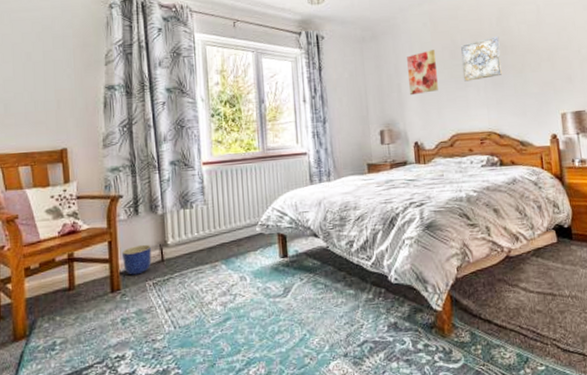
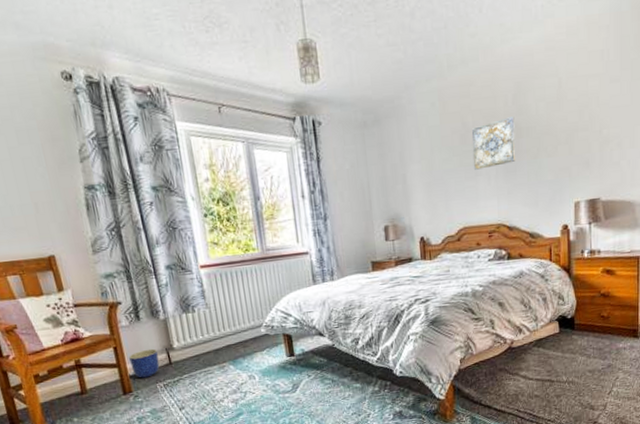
wall art: present [407,50,438,96] -> none [413,134,446,187]

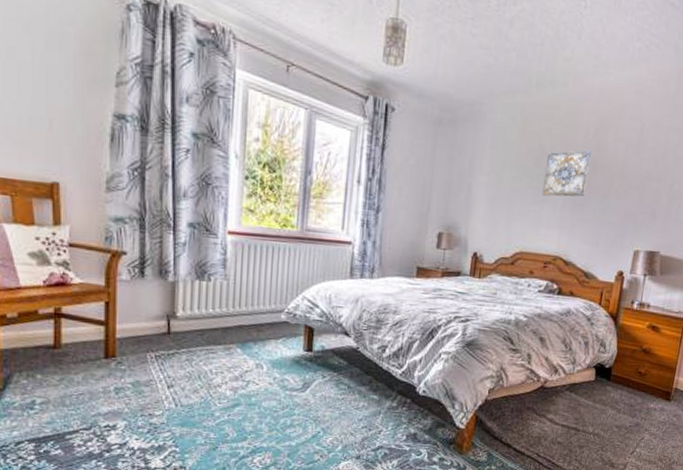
planter: present [128,348,160,378] -> none [120,311,158,344]

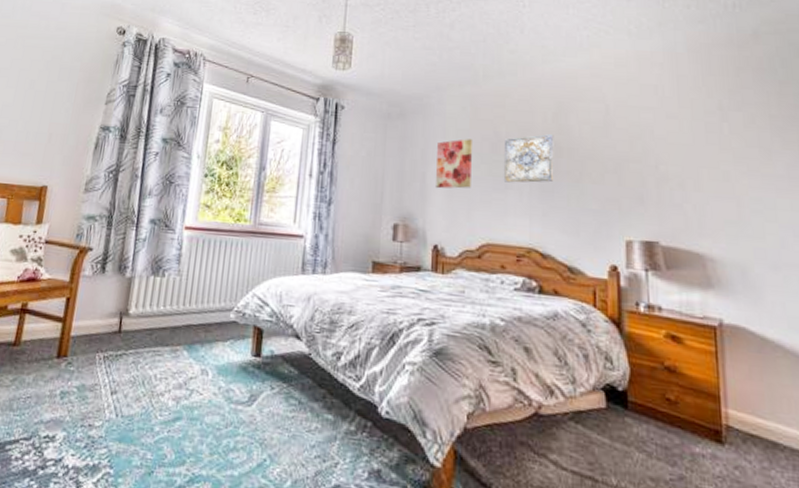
wall art: none [480,150,518,200] -> present [436,139,472,189]

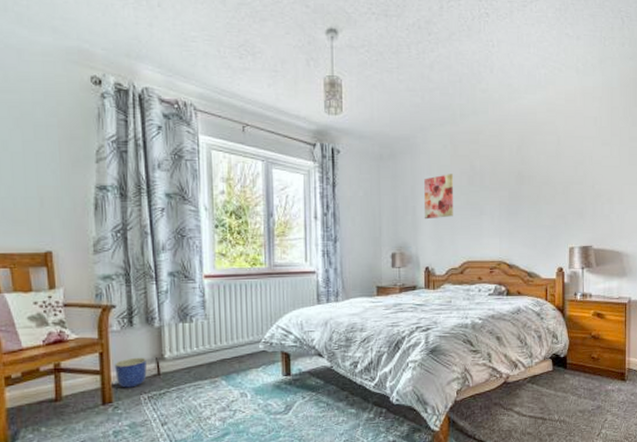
planter: none [76,308,112,343] -> present [114,357,147,388]
wall art: present [503,134,554,183] -> none [478,165,518,209]

